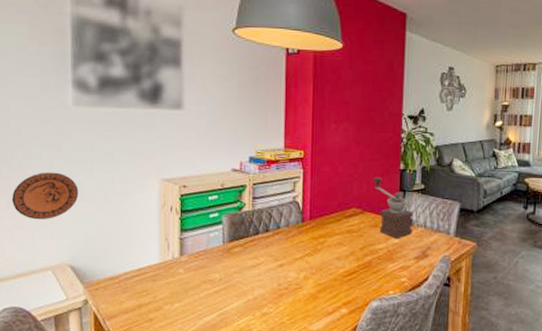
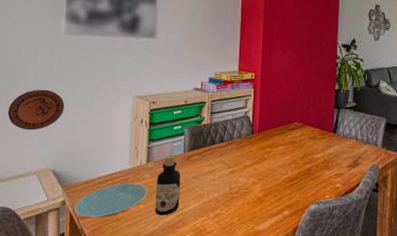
plate: none [99,279,182,318] -> present [74,183,147,218]
bottle: none [192,246,221,315] -> present [155,154,181,216]
coffee grinder: present [373,177,414,239] -> none [313,96,347,150]

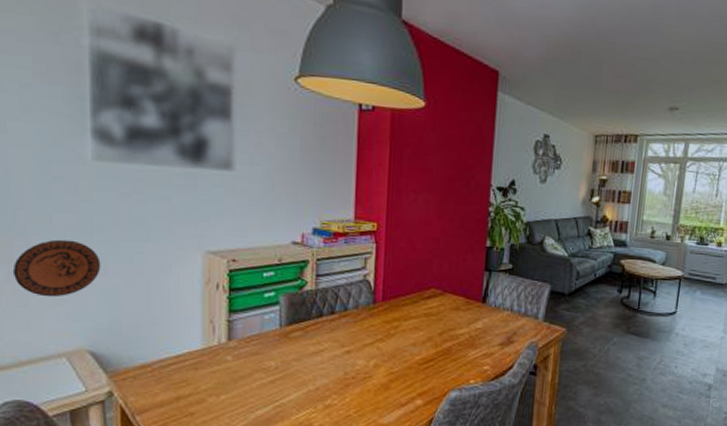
plate: present [74,183,147,218] -> none [127,367,230,413]
bottle: present [155,154,181,216] -> none [242,329,277,408]

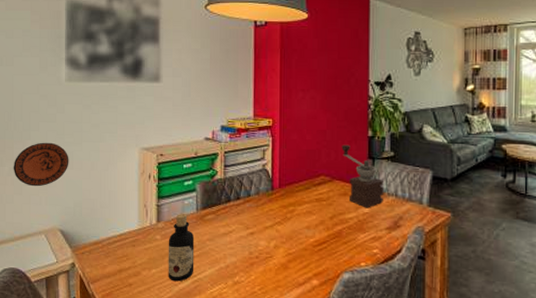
bottle: none [242,329,277,408] -> present [168,213,195,282]
coffee grinder: none [456,254,500,324] -> present [341,144,385,208]

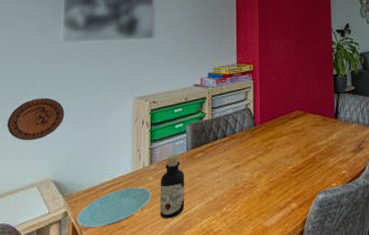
plate: none [84,244,159,283] -> present [77,187,151,228]
coffee grinder: present [341,144,385,208] -> none [312,82,349,136]

